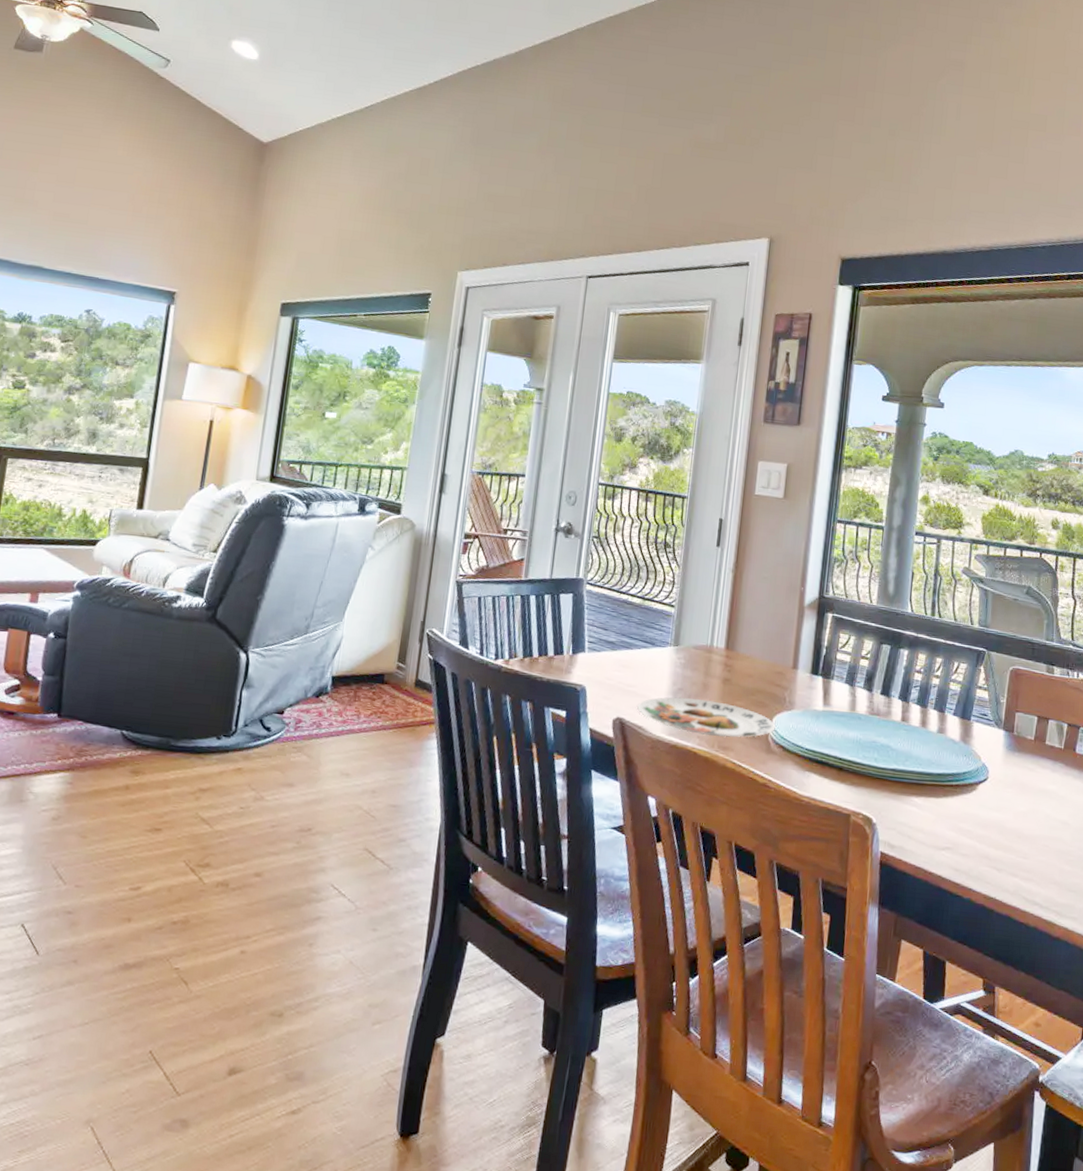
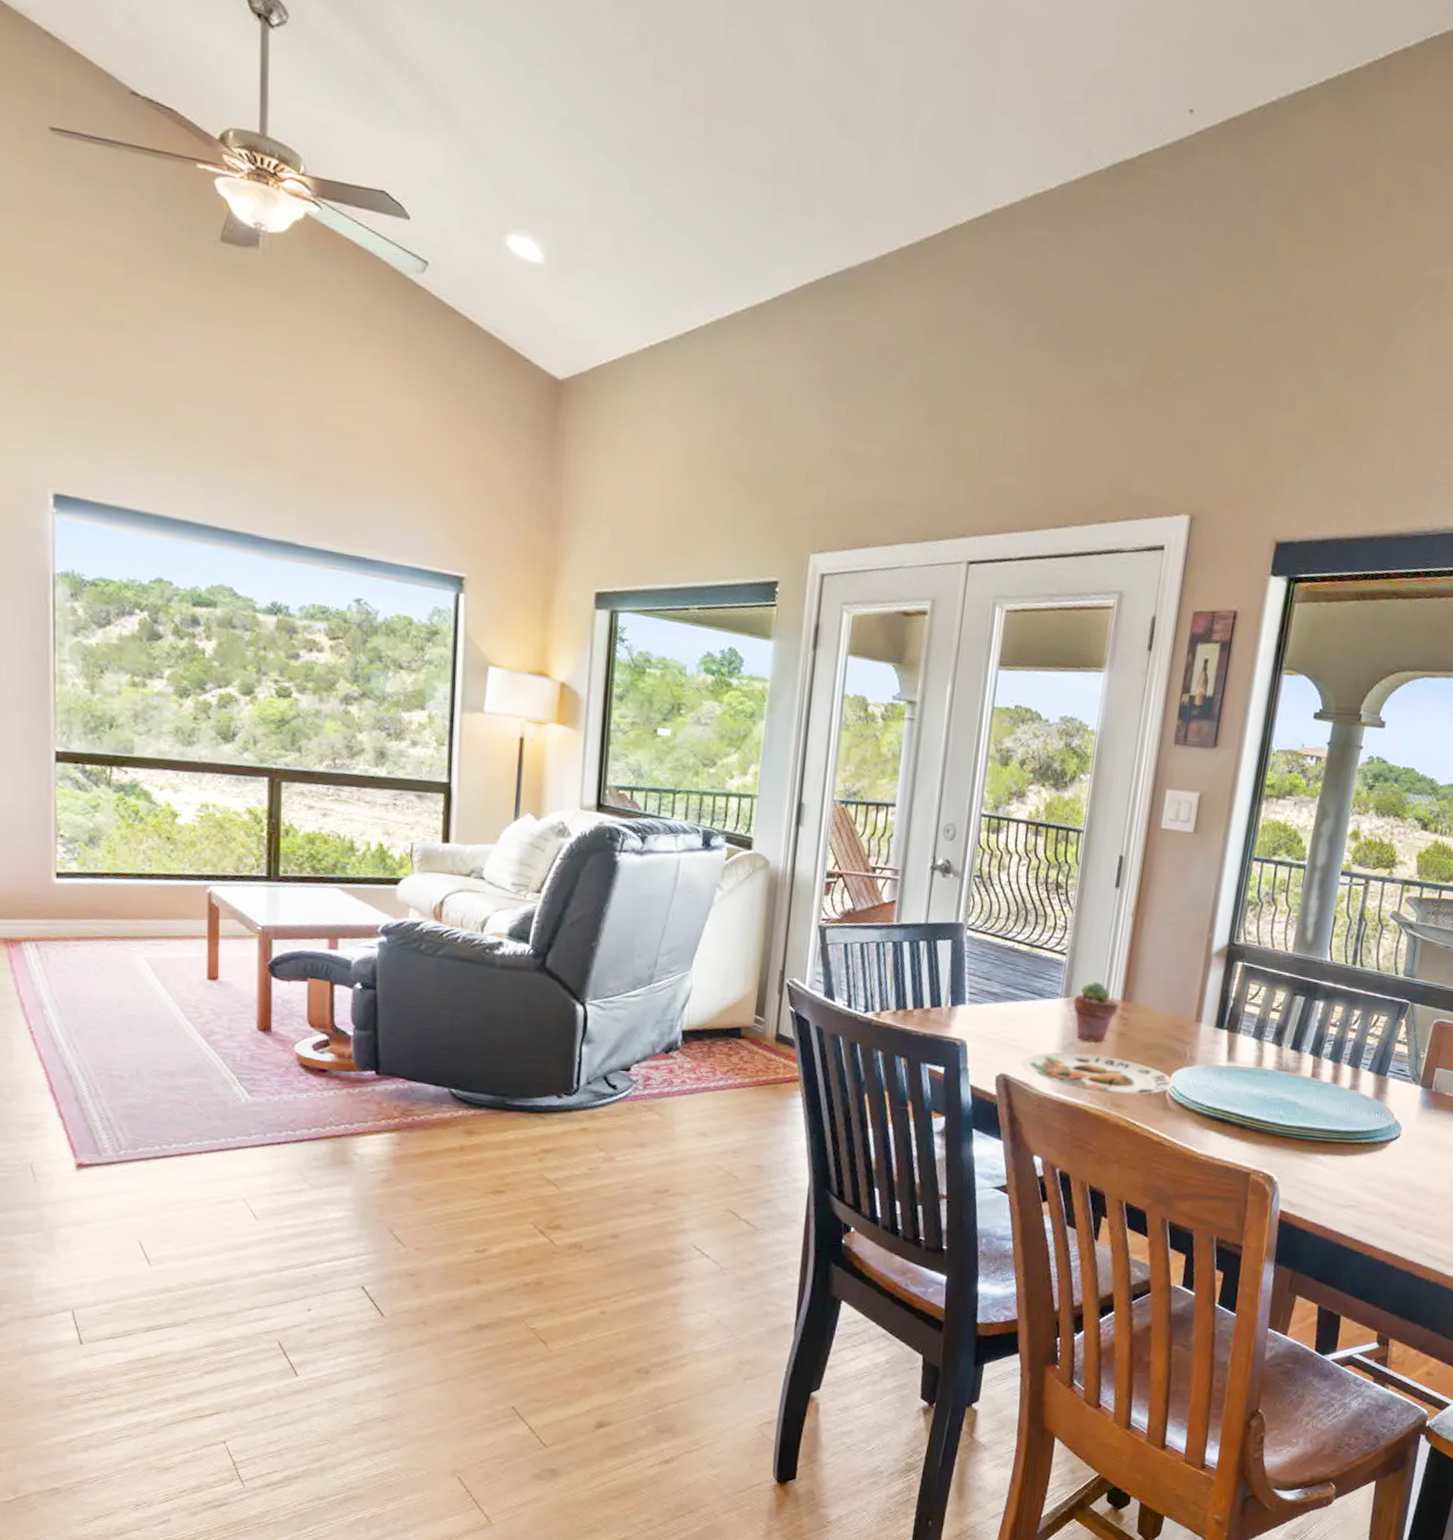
potted succulent: none [681,631,723,689] -> present [1073,981,1120,1043]

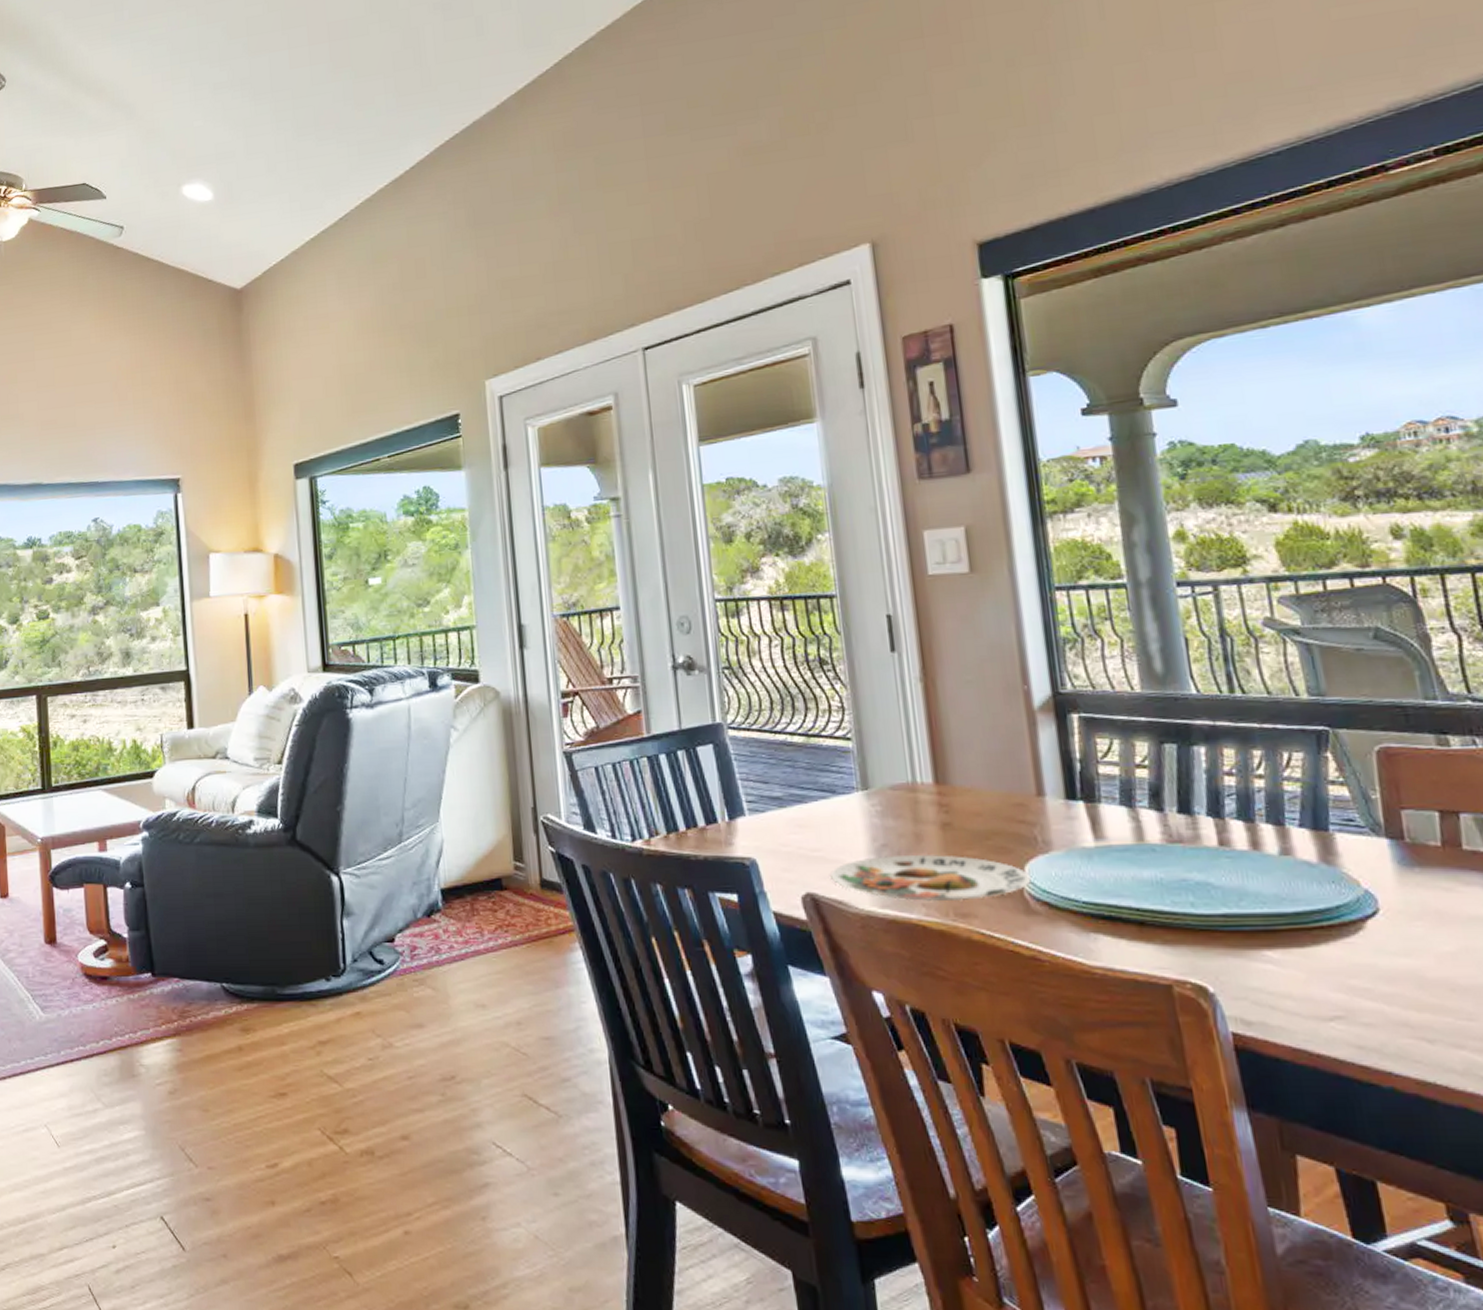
potted succulent: present [1073,981,1120,1043] -> none [874,765,933,840]

